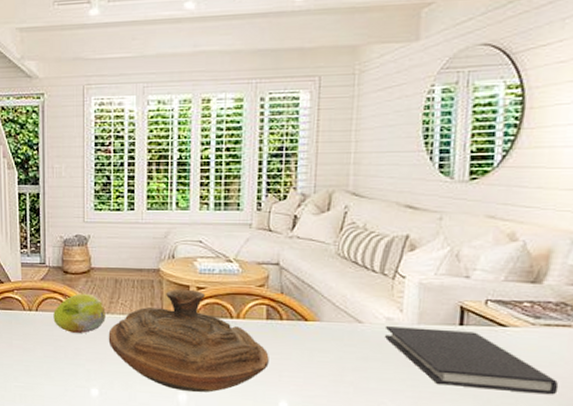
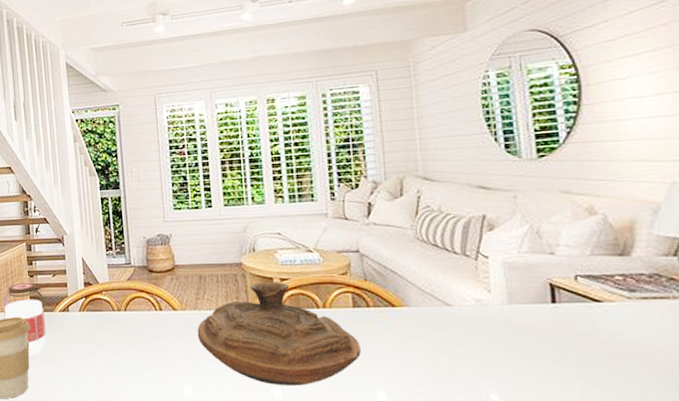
fruit: present [53,293,106,333] -> none [142,291,193,331]
diary: present [385,326,559,395] -> none [474,308,669,372]

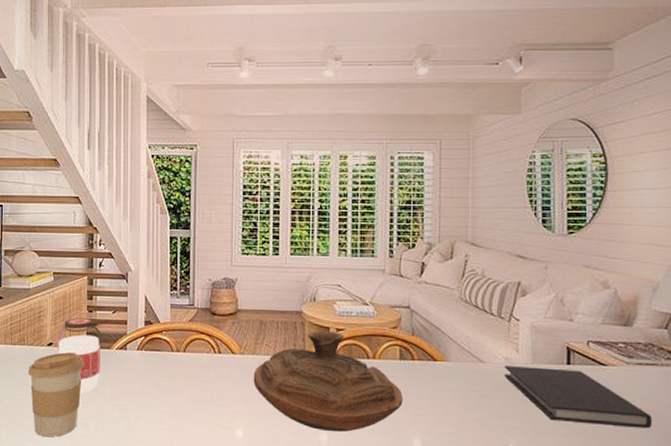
diary: none [474,308,669,372] -> present [504,366,653,429]

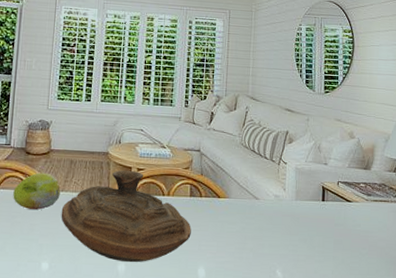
fruit: none [200,334,251,374] -> present [13,172,61,210]
diary: present [504,366,653,429] -> none [274,202,385,255]

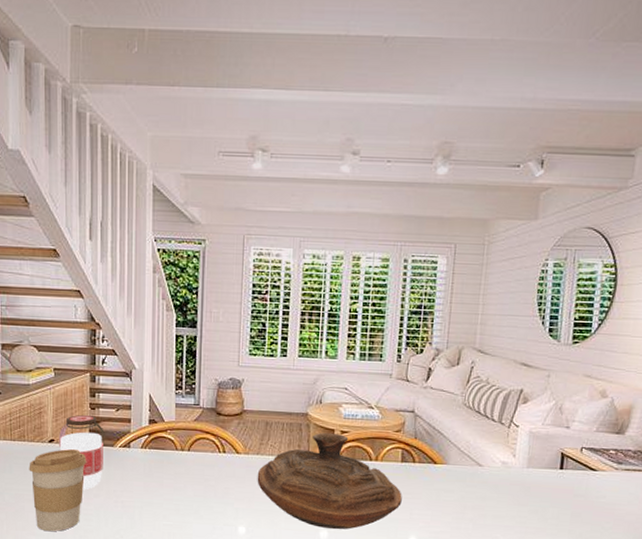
fruit: present [13,172,61,210] -> none [205,434,256,473]

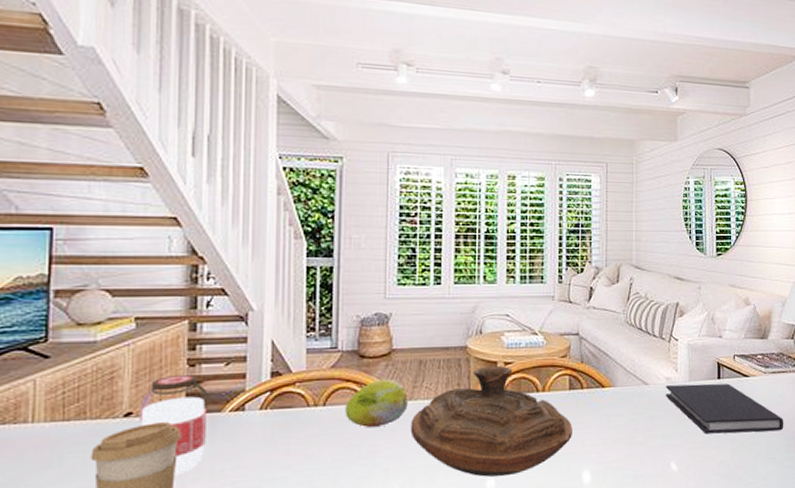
fruit: none [205,434,256,473] -> present [345,379,408,427]
diary: none [500,469,634,529] -> present [665,383,784,434]

